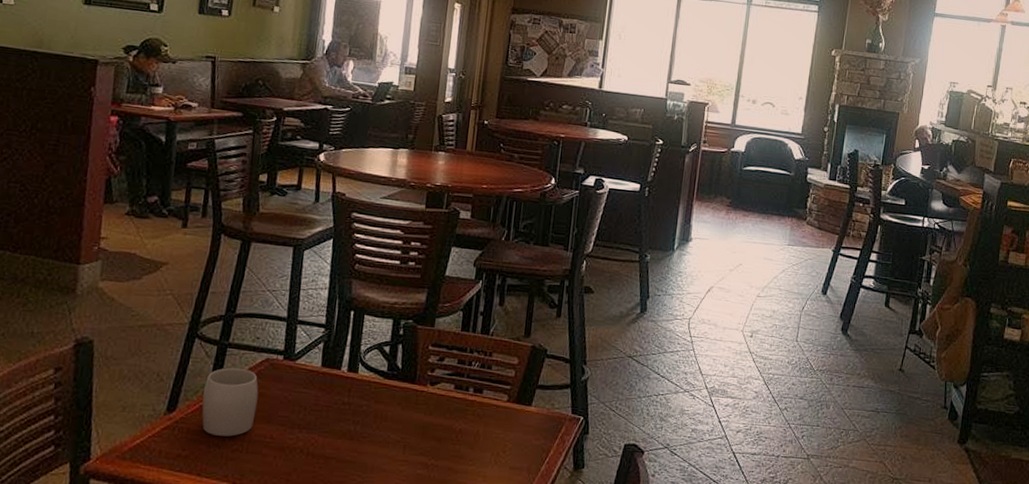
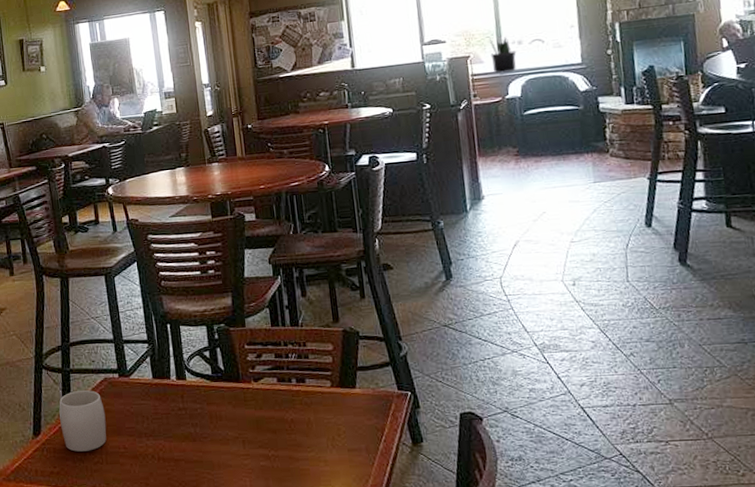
planter: none [726,91,749,128] -> present [489,37,517,74]

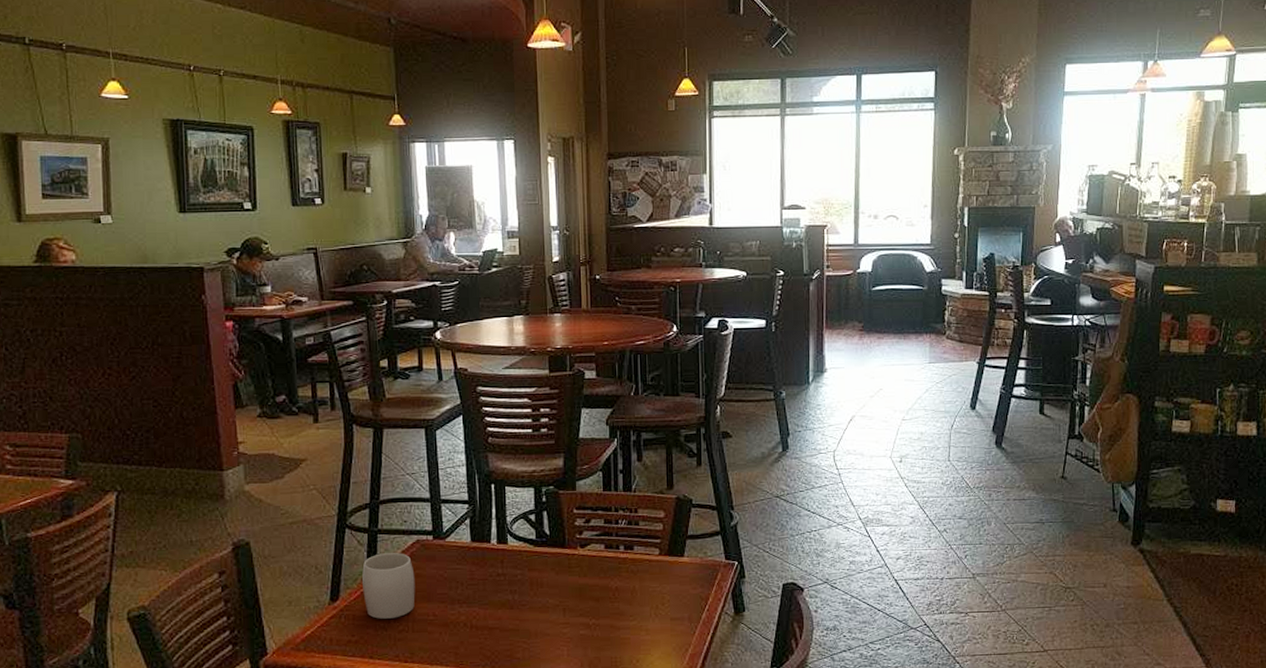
planter: present [489,37,517,74] -> none [847,209,872,246]

